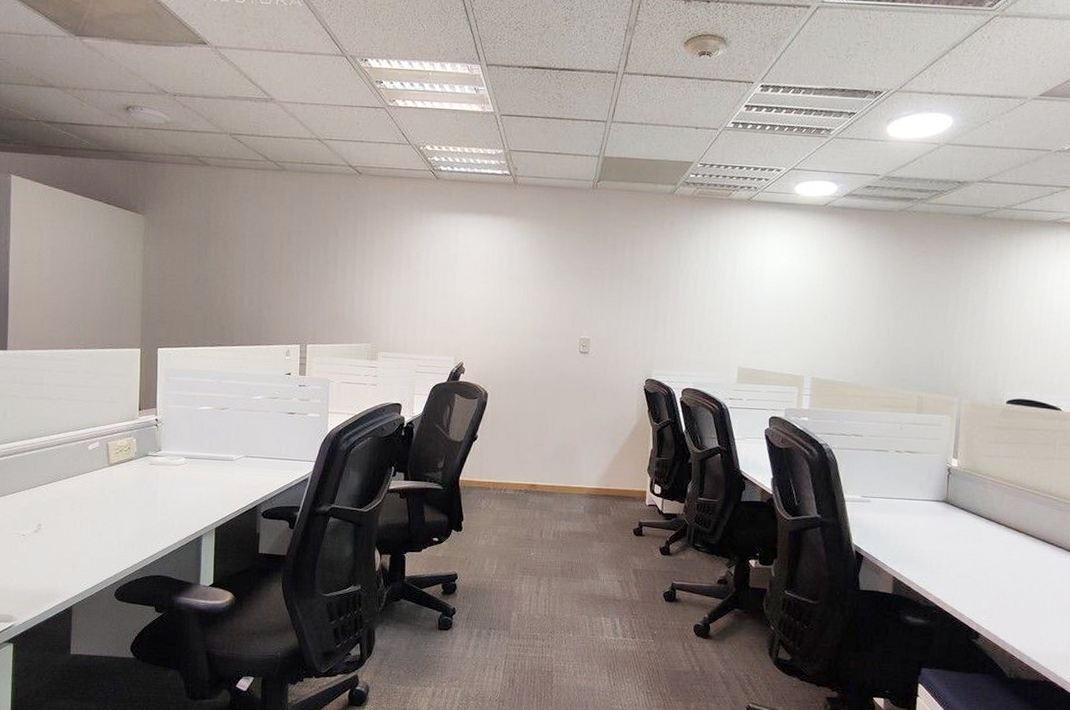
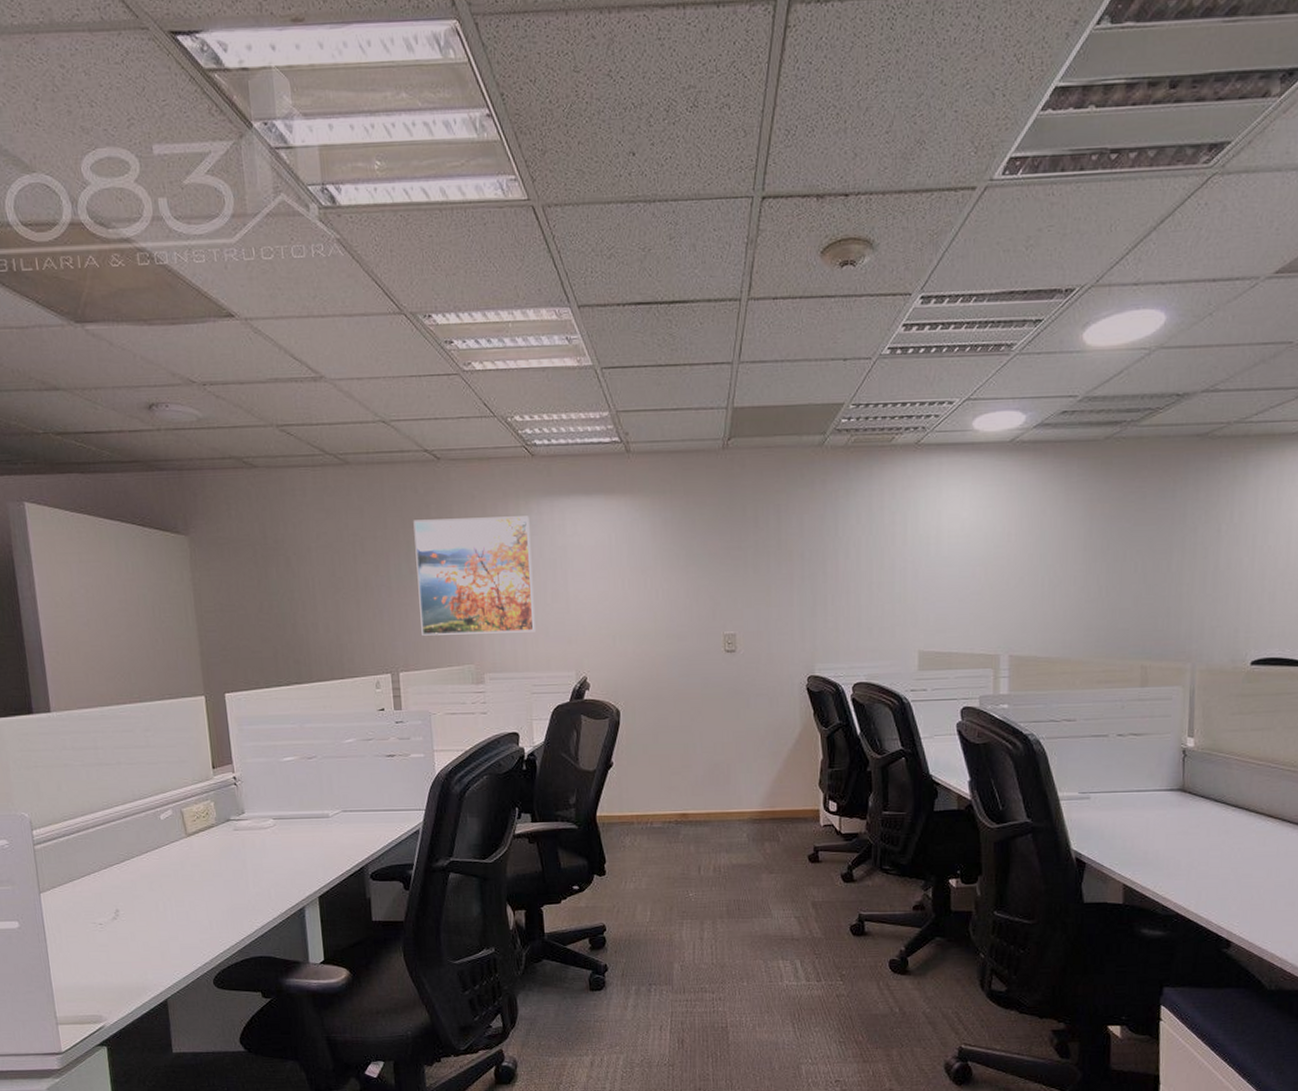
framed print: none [330,221,429,322] -> present [413,516,535,636]

